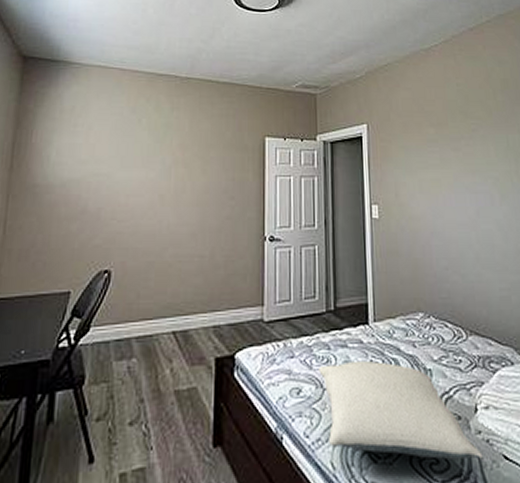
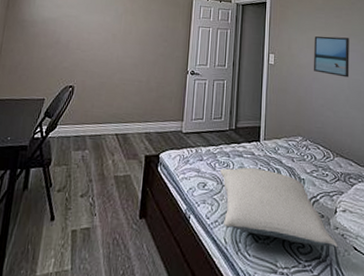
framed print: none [428,176,478,228] -> present [314,36,349,78]

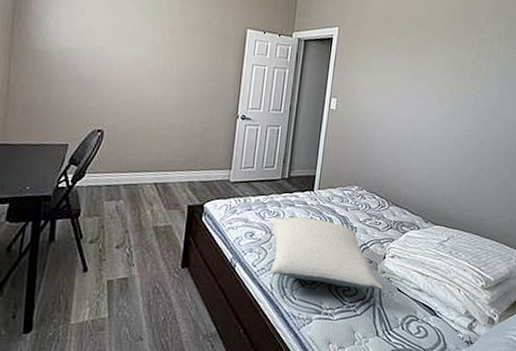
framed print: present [314,36,349,78] -> none [378,79,420,125]

